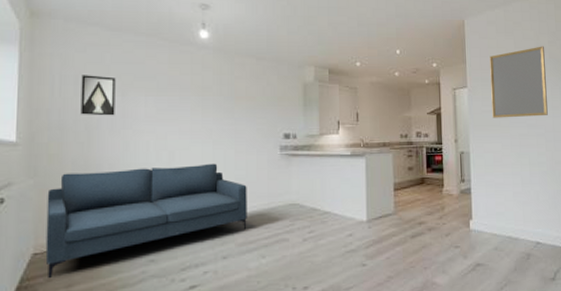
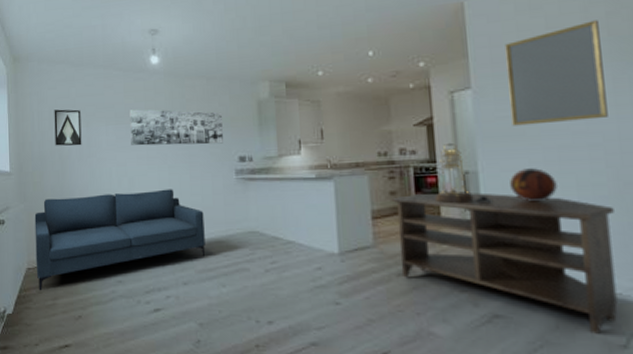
wall art: none [173,82,270,121] -> present [129,109,223,146]
tv stand: none [410,168,550,273] -> present [392,192,618,335]
table lamp: none [440,128,479,178] -> present [434,142,494,205]
decorative sphere: none [490,150,518,176] -> present [510,168,557,202]

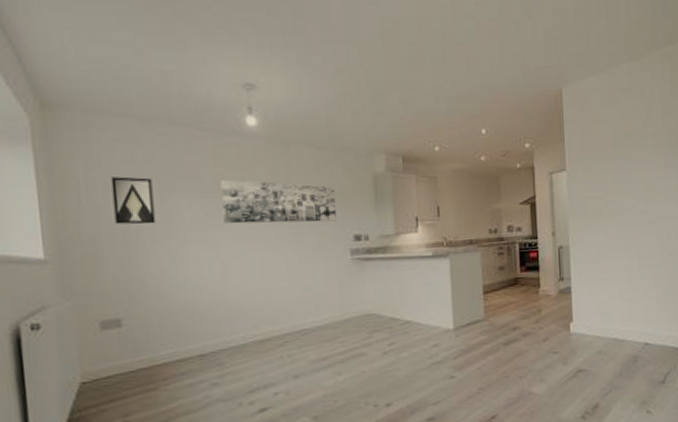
sofa: present [34,189,205,291] -> none [88,273,318,409]
tv stand: present [392,192,618,335] -> none [501,265,661,376]
table lamp: present [434,142,494,205] -> none [535,220,580,276]
home mirror: present [505,20,608,126] -> none [592,116,660,206]
decorative sphere: present [510,168,557,202] -> none [592,242,625,271]

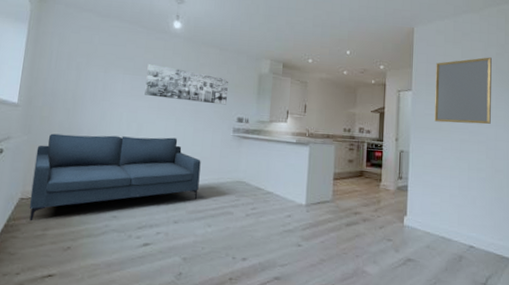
sofa: none [88,273,318,409] -> present [29,133,201,221]
wall art: present [111,176,156,225] -> none [70,52,101,89]
home mirror: none [592,116,660,206] -> present [434,57,492,125]

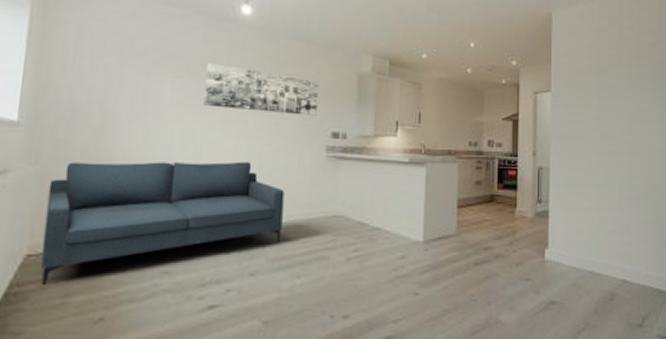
home mirror: present [434,57,492,125] -> none [579,48,644,131]

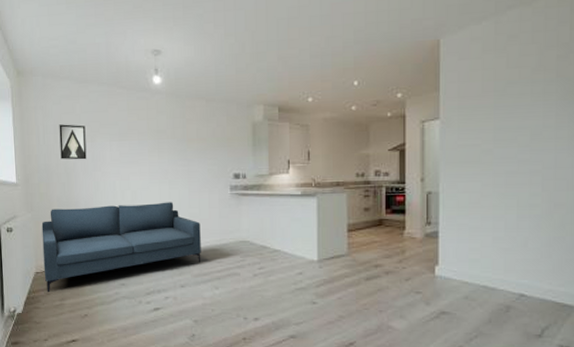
wall art: none [95,48,140,99] -> present [59,124,87,160]
wall art: present [203,63,318,116] -> none [133,127,220,162]

